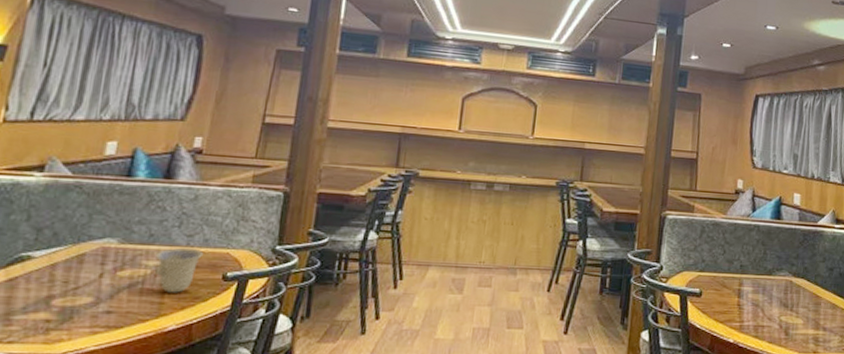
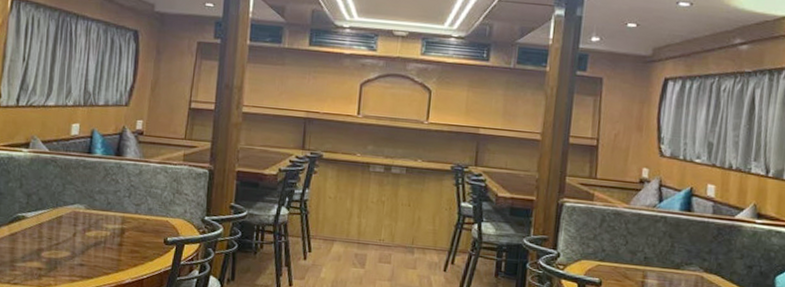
cup: present [155,247,204,293] -> none [113,214,149,253]

